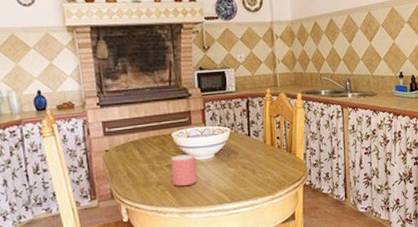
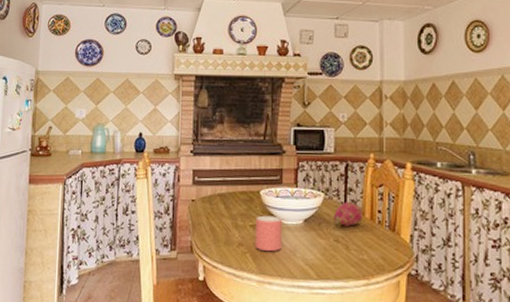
fruit: none [240,133,265,155] -> present [334,202,363,227]

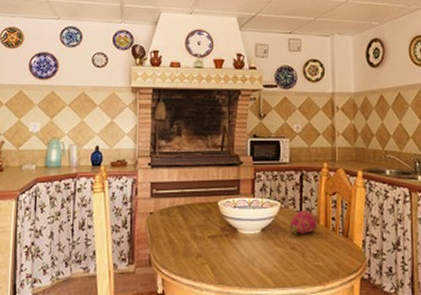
mug: present [255,215,282,252] -> none [213,226,240,262]

